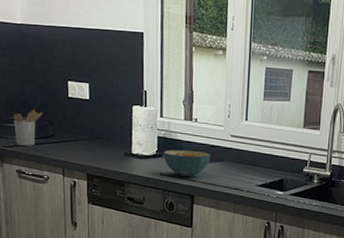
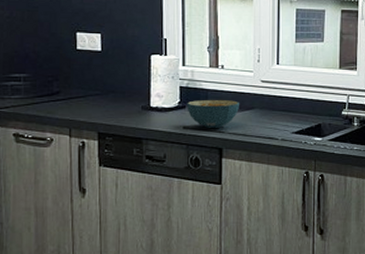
utensil holder: present [13,109,43,146] -> none [11,65,47,105]

